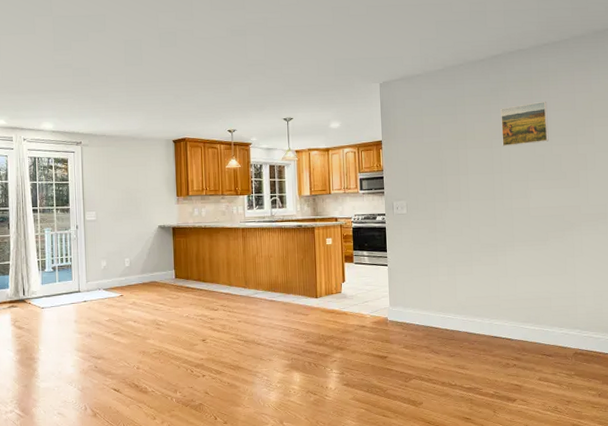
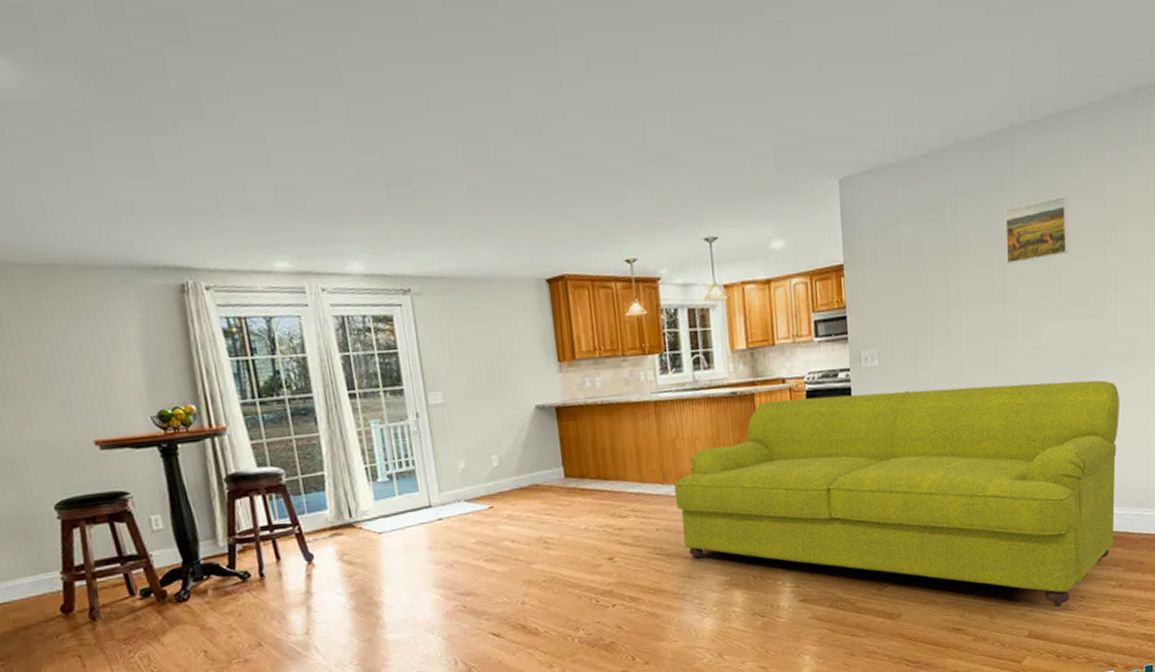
sofa: none [253,232,593,409] -> present [673,380,1119,609]

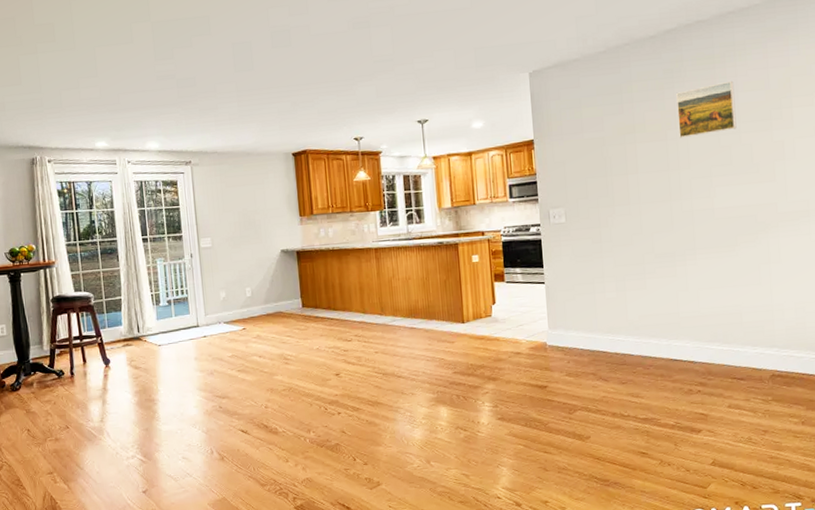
sofa: present [673,380,1119,609] -> none [390,236,794,441]

